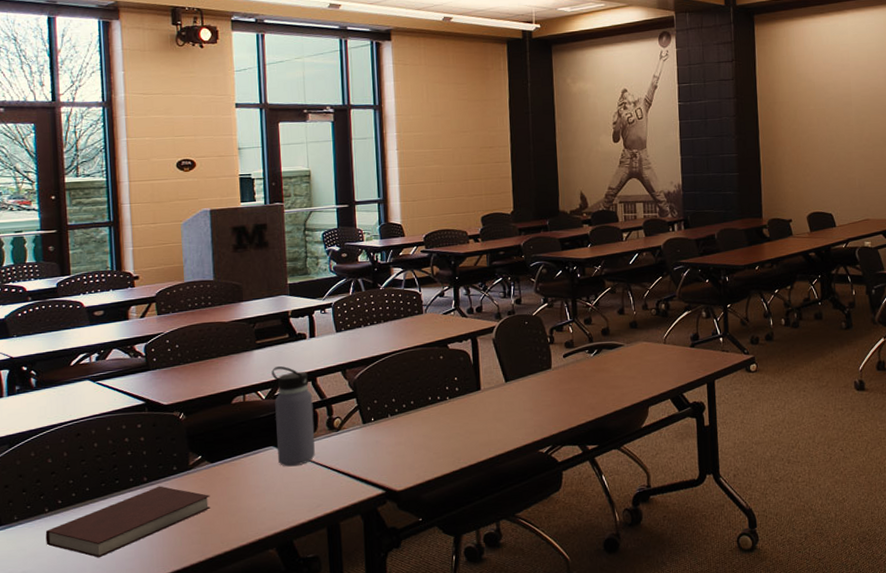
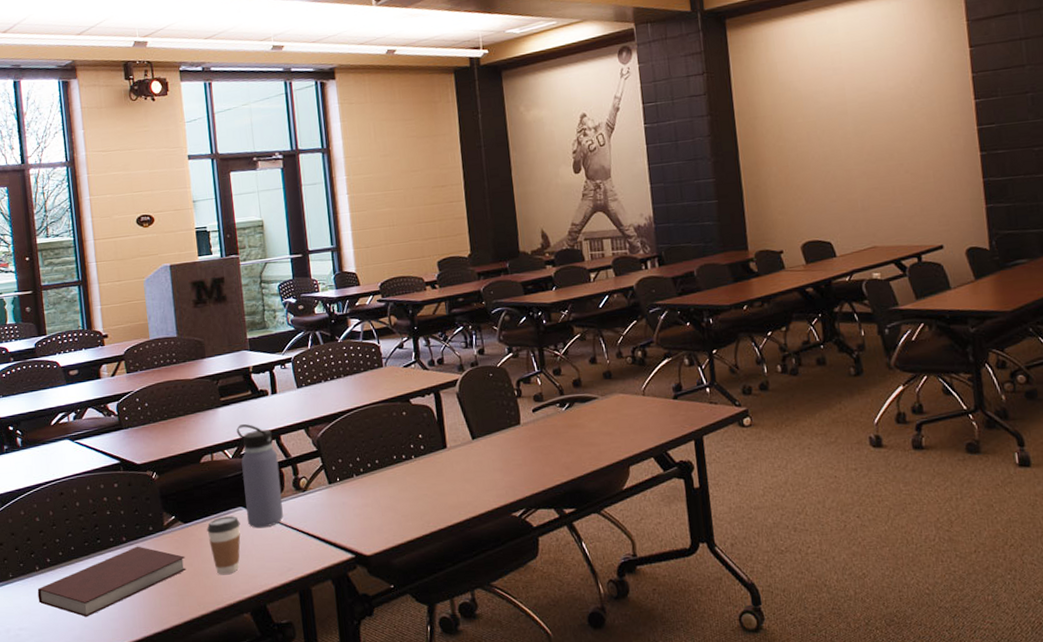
coffee cup: none [235,455,270,513] -> present [207,516,241,575]

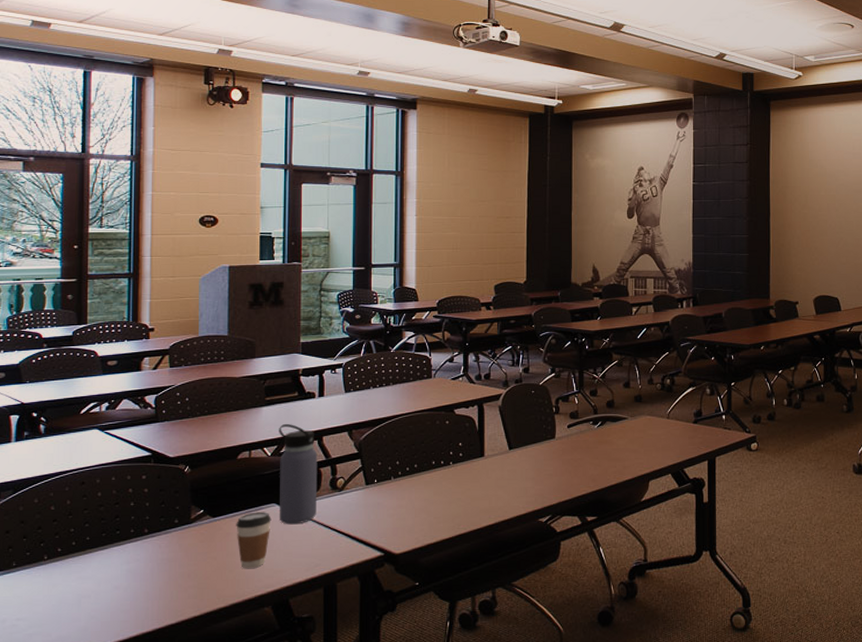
notebook: present [37,546,187,617] -> none [42,538,209,609]

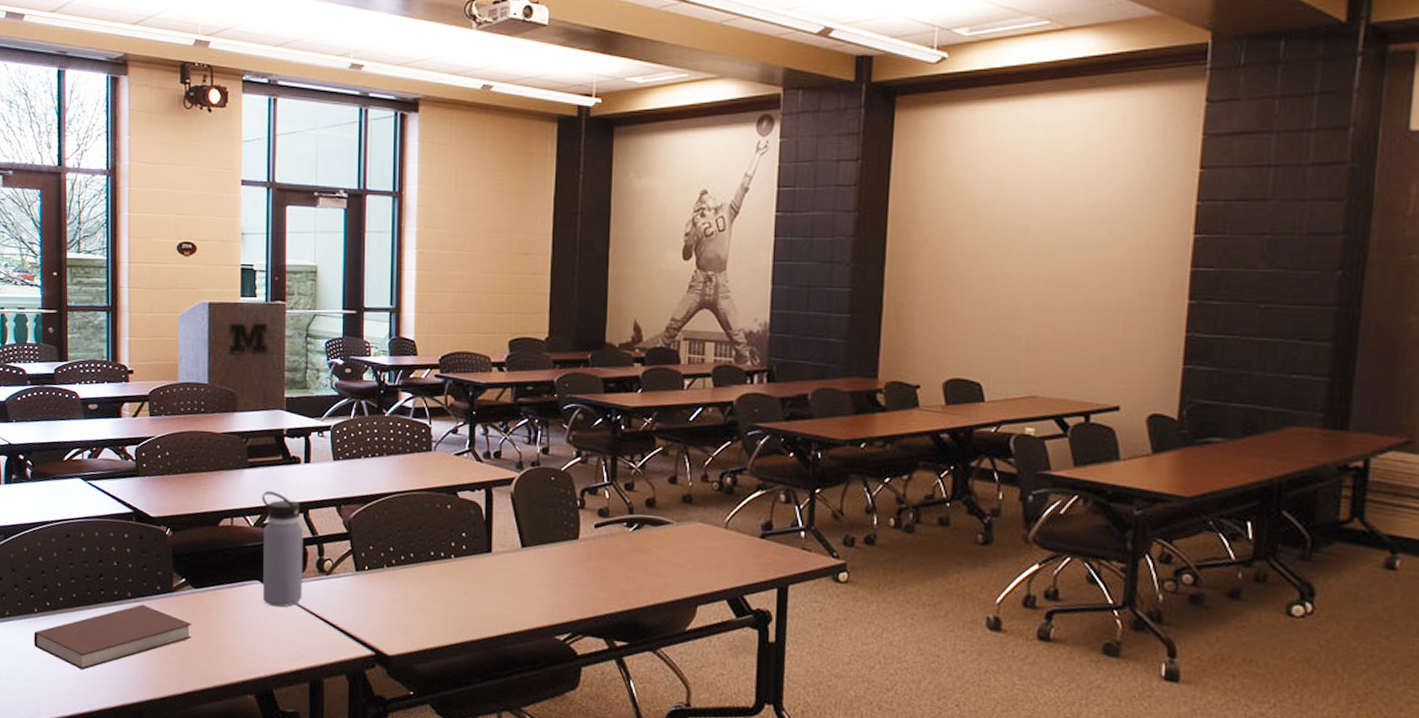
notebook: none [42,538,209,609] -> present [33,604,192,670]
coffee cup: present [236,512,271,569] -> none [218,587,255,651]

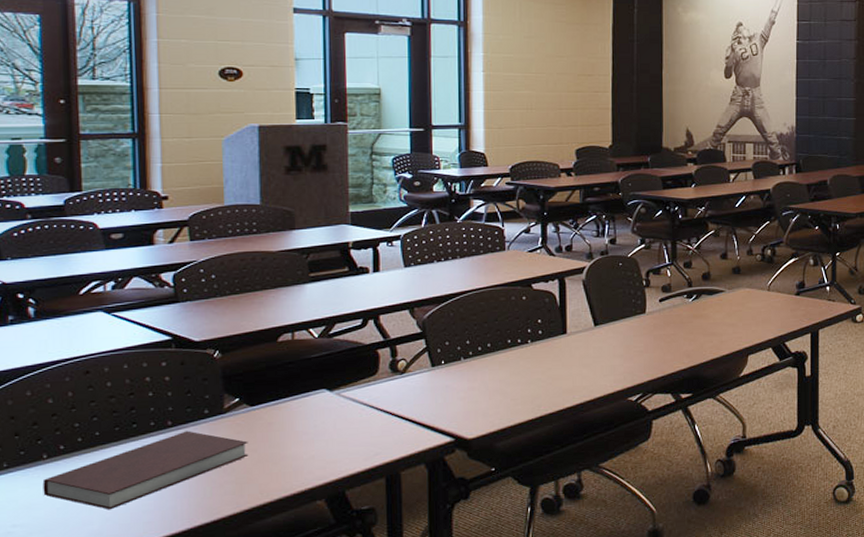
water bottle: present [262,491,303,608] -> none [327,302,375,412]

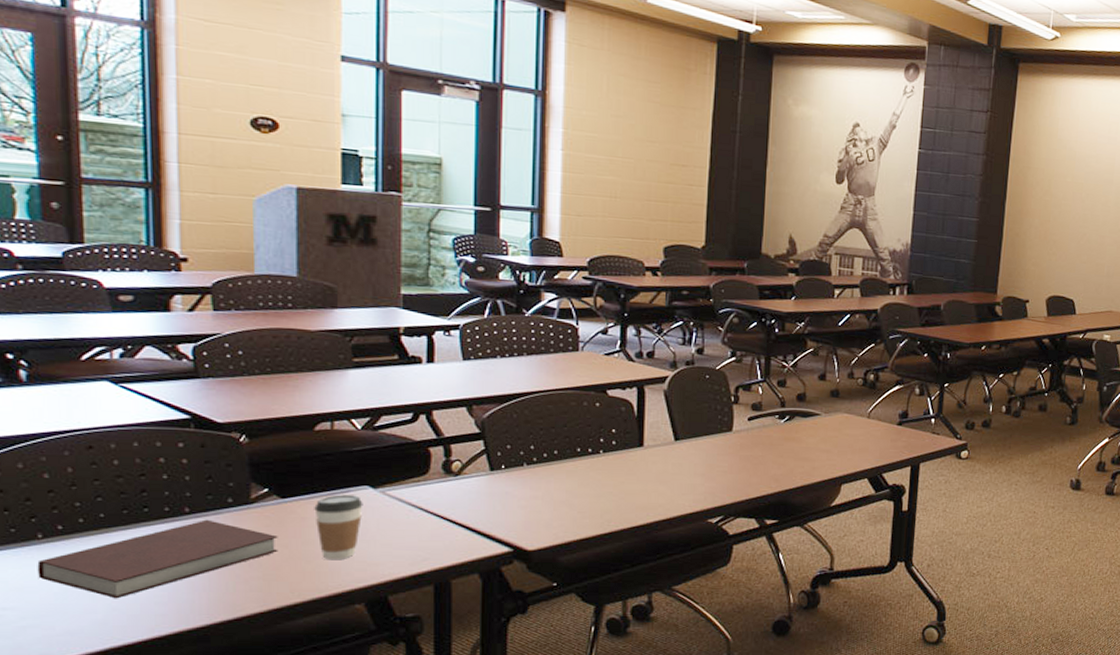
coffee cup: none [279,398,322,461] -> present [314,494,363,561]

